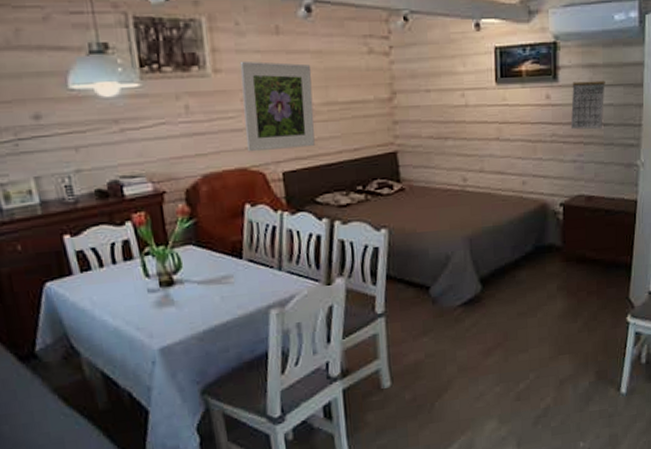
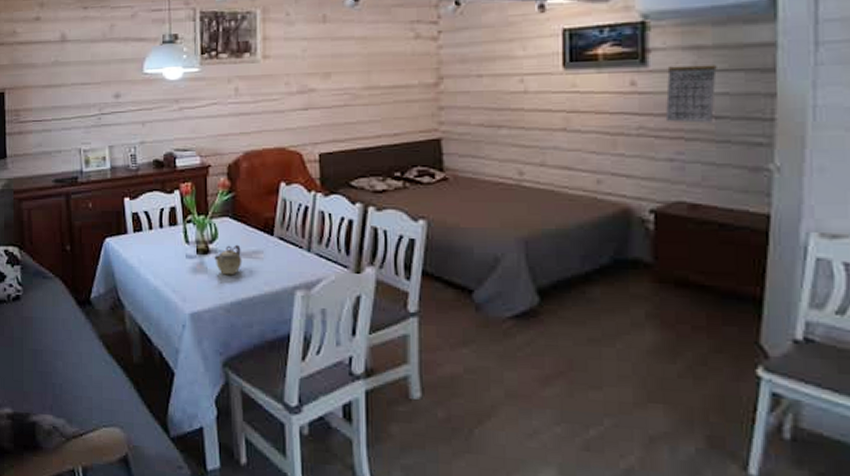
teapot: none [180,271,212,305] -> present [214,244,242,275]
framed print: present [239,60,315,152] -> none [286,47,355,133]

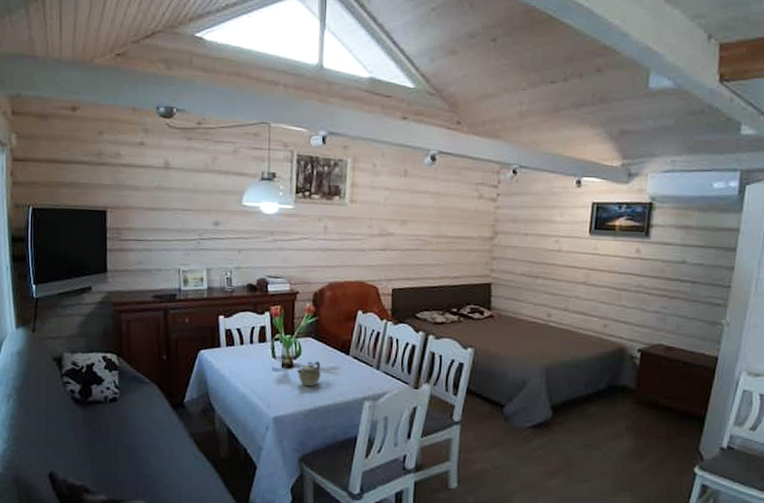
calendar: present [665,65,717,124] -> none [657,240,697,286]

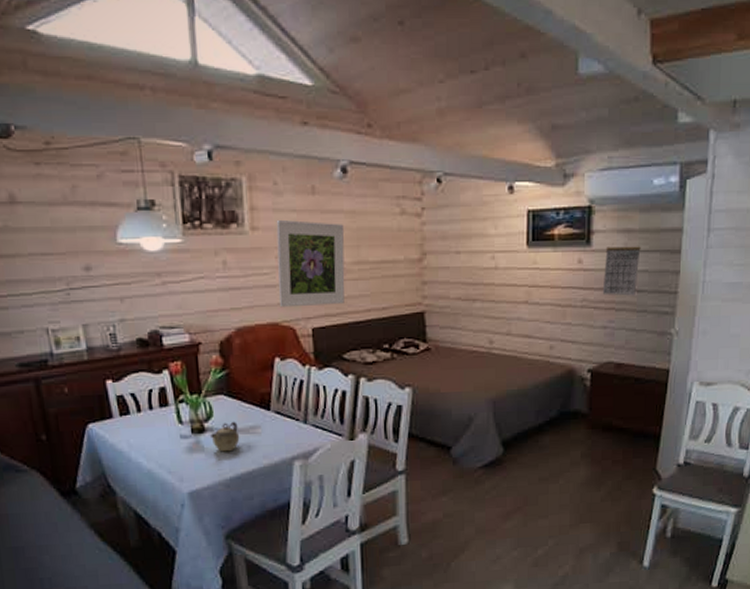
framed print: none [366,195,429,271] -> present [276,219,345,308]
calendar: none [657,240,697,286] -> present [602,246,641,296]

